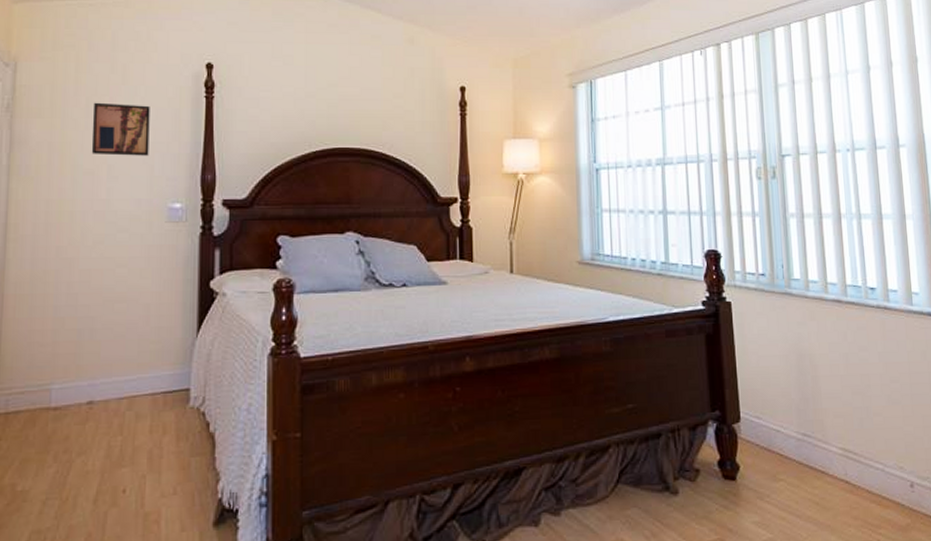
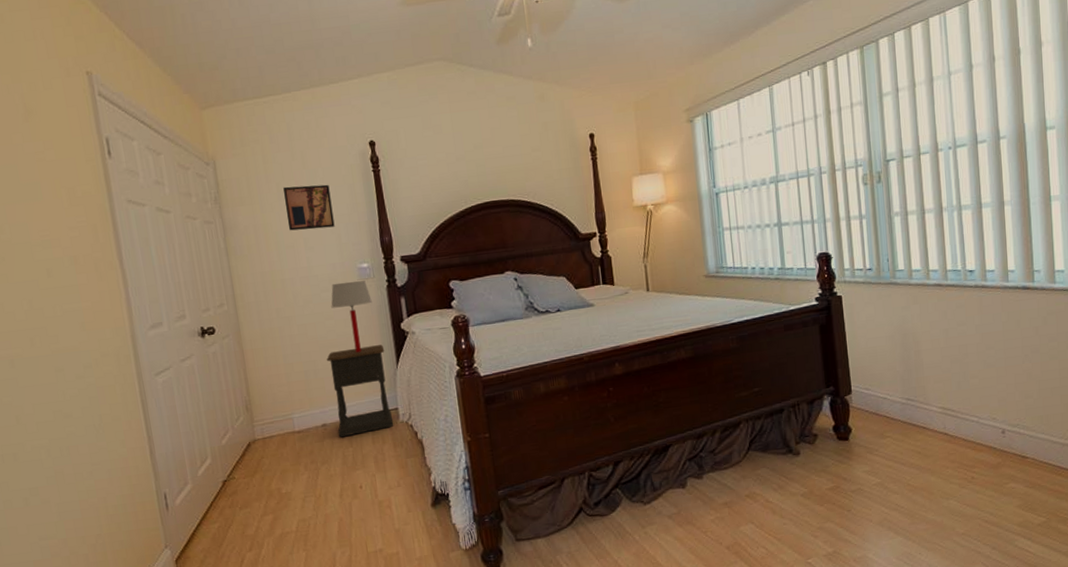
nightstand: none [106,305,185,421] -> present [326,344,394,438]
table lamp: none [127,223,179,312] -> present [331,280,372,352]

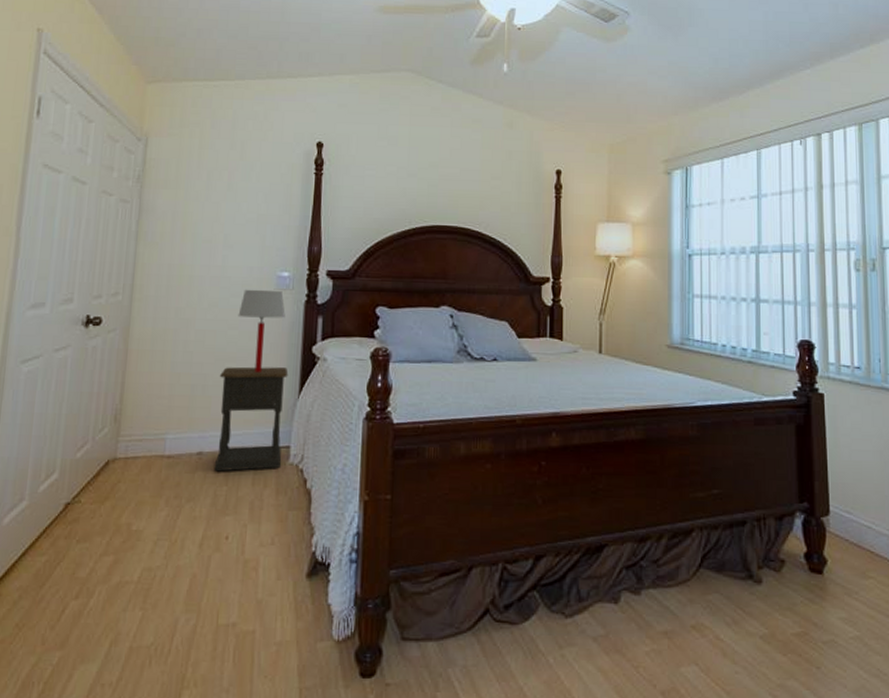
wall art: present [283,184,335,231] -> none [210,176,264,227]

